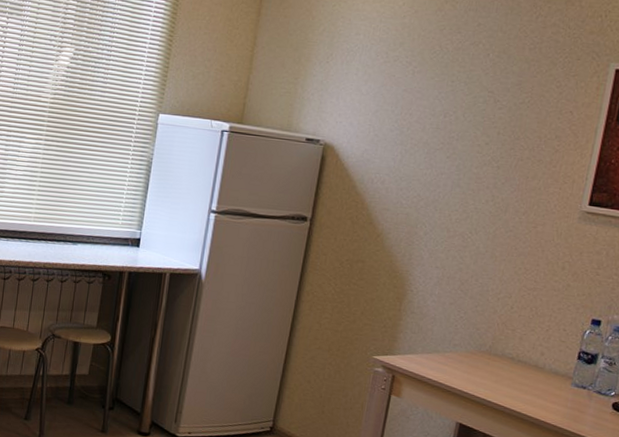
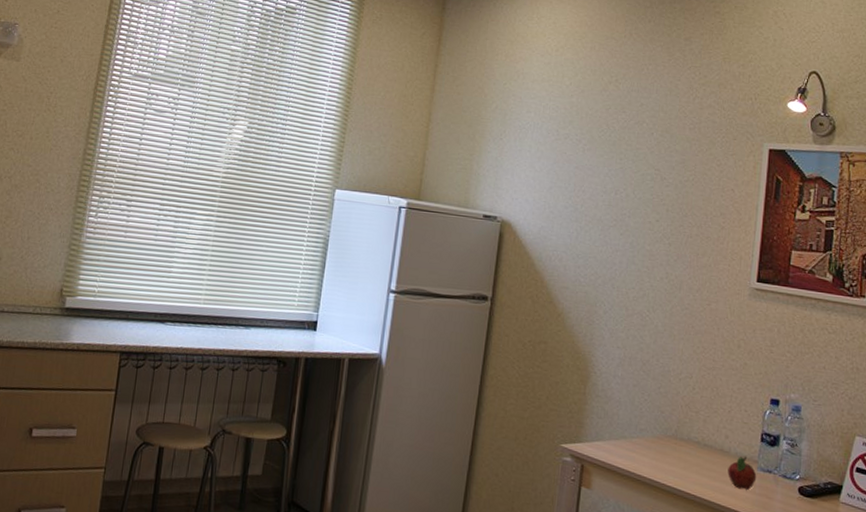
fruit: none [540,372,571,404] -> present [727,456,757,490]

